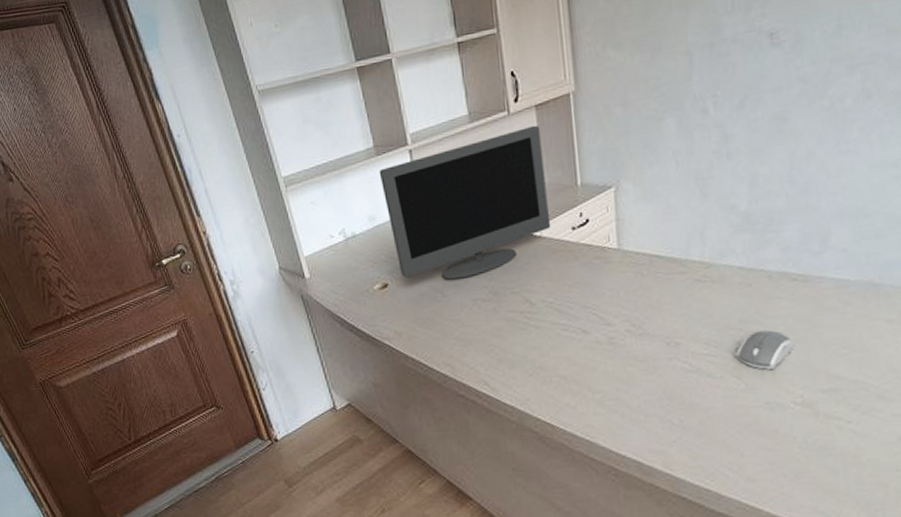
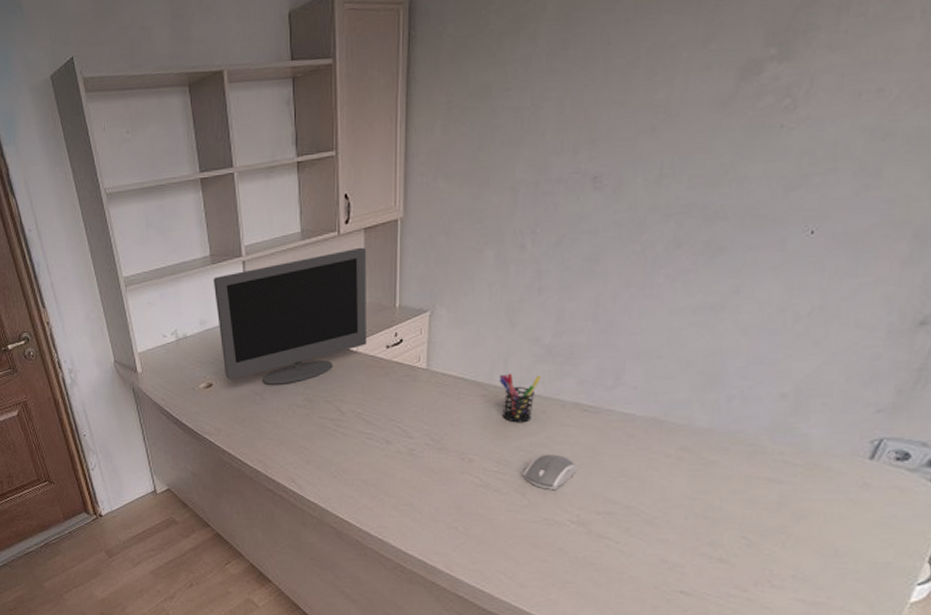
pen holder: none [696,246,742,299] -> present [499,373,541,423]

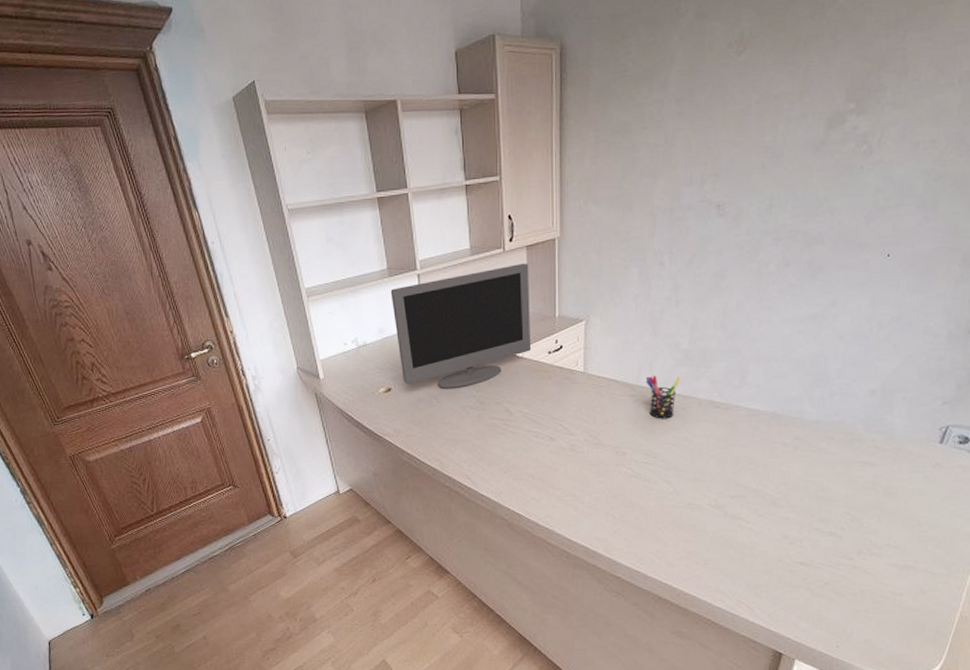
computer mouse: present [523,454,577,490] -> none [669,446,713,477]

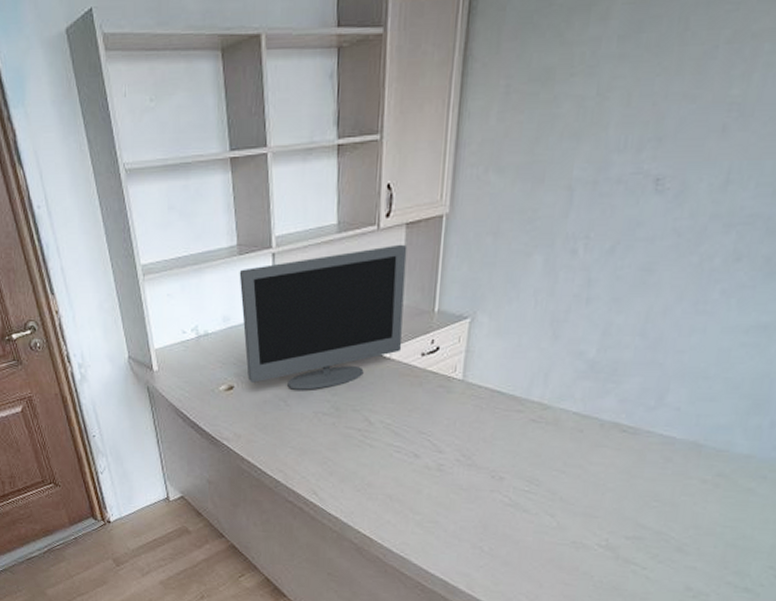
pen holder: present [645,375,681,419] -> none [537,388,582,441]

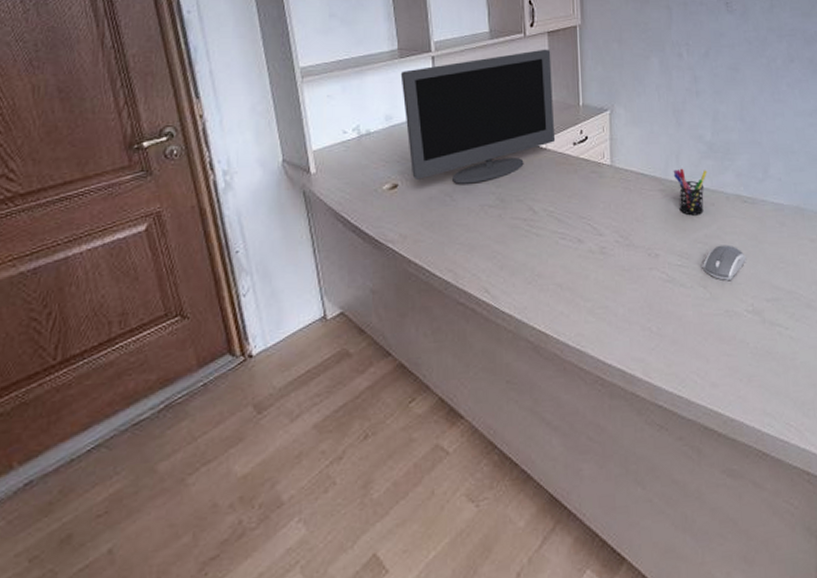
pen holder: none [537,388,582,441] -> present [673,168,707,216]
computer mouse: none [554,475,611,512] -> present [703,245,746,280]

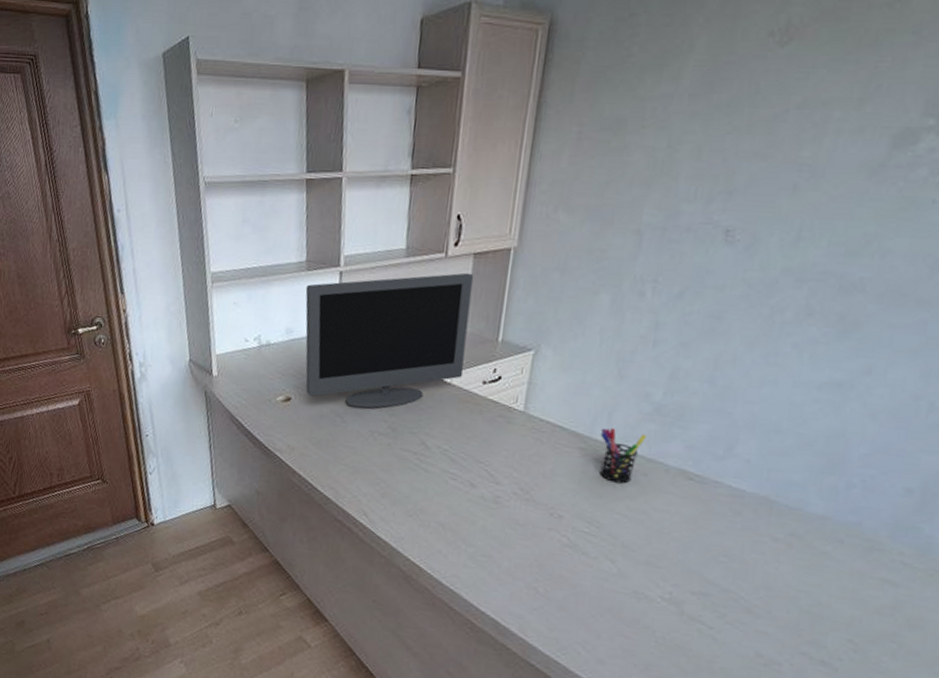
computer mouse: present [703,245,746,280] -> none [615,521,676,561]

